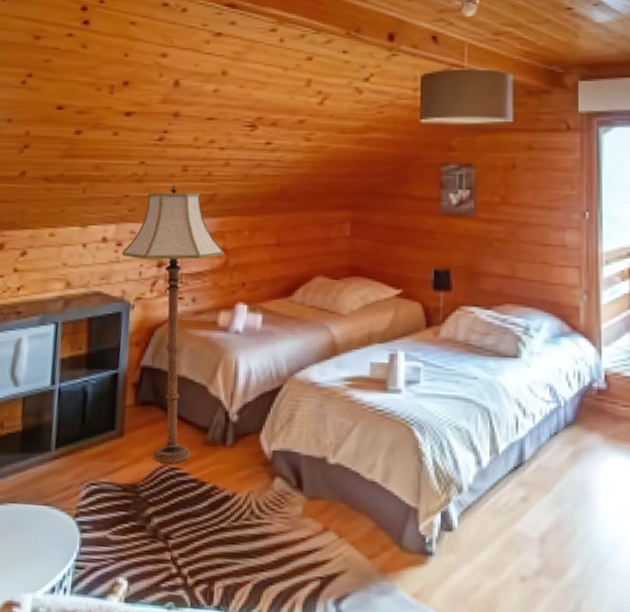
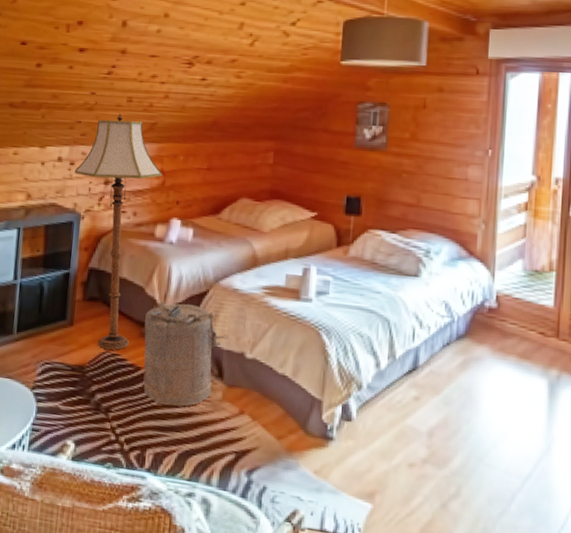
laundry hamper: none [208,402,307,527] -> present [143,301,229,407]

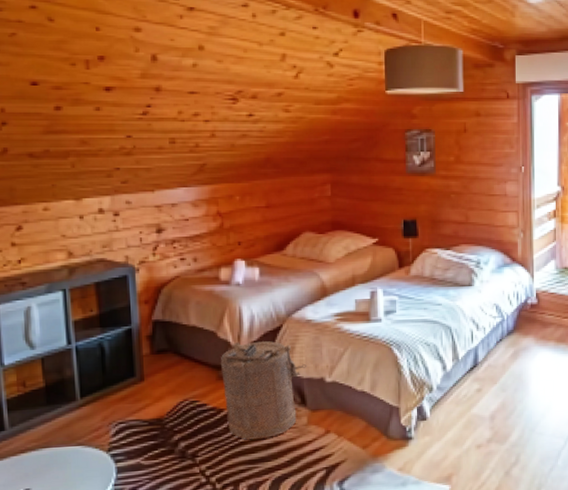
floor lamp: present [74,113,162,350] -> none [120,156,219,398]

